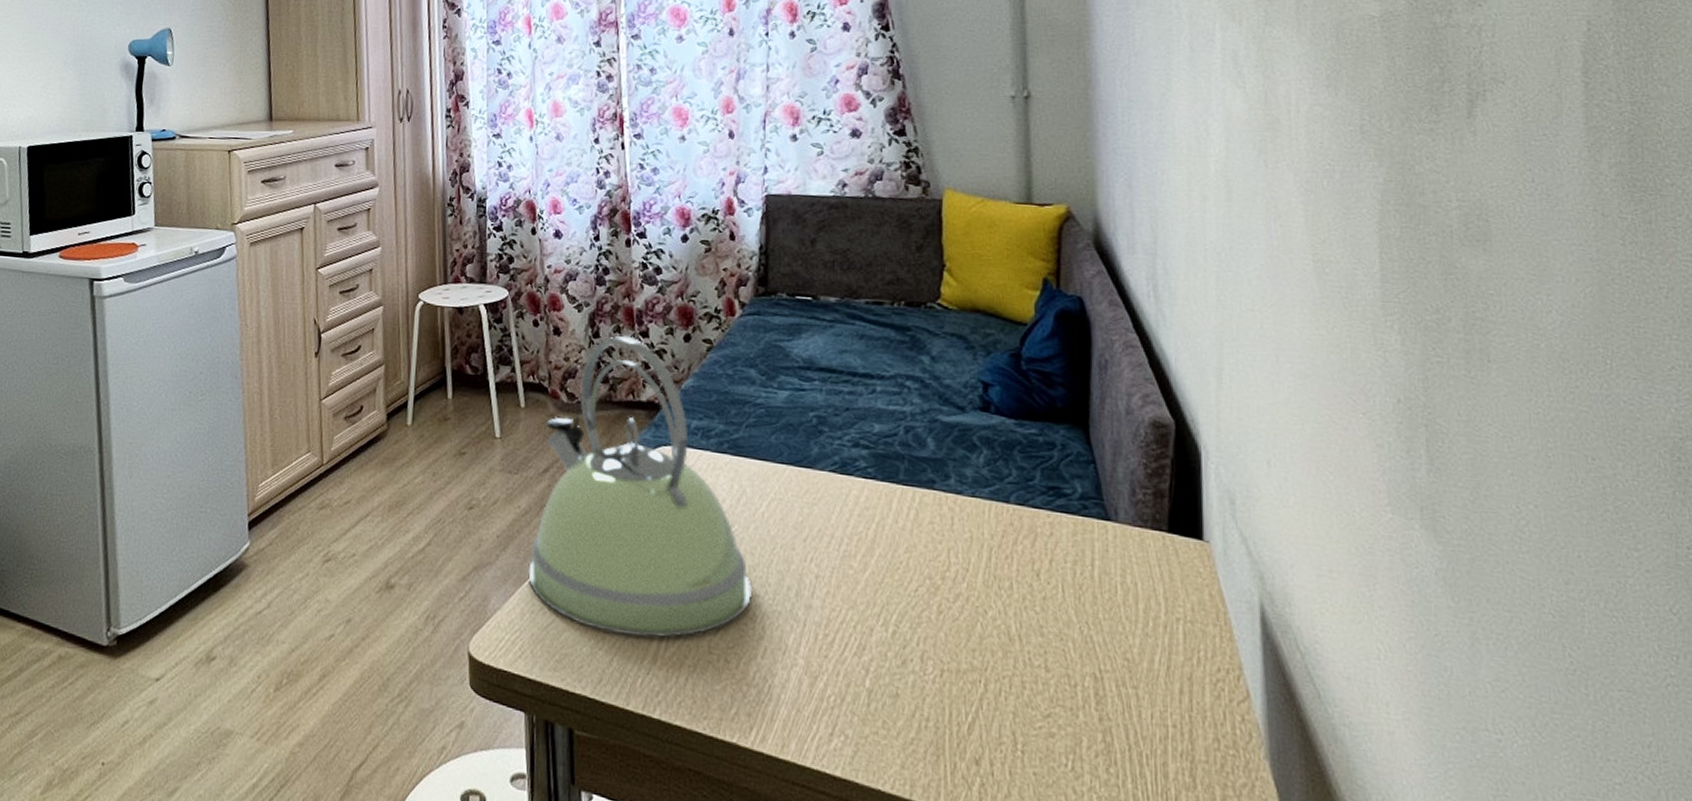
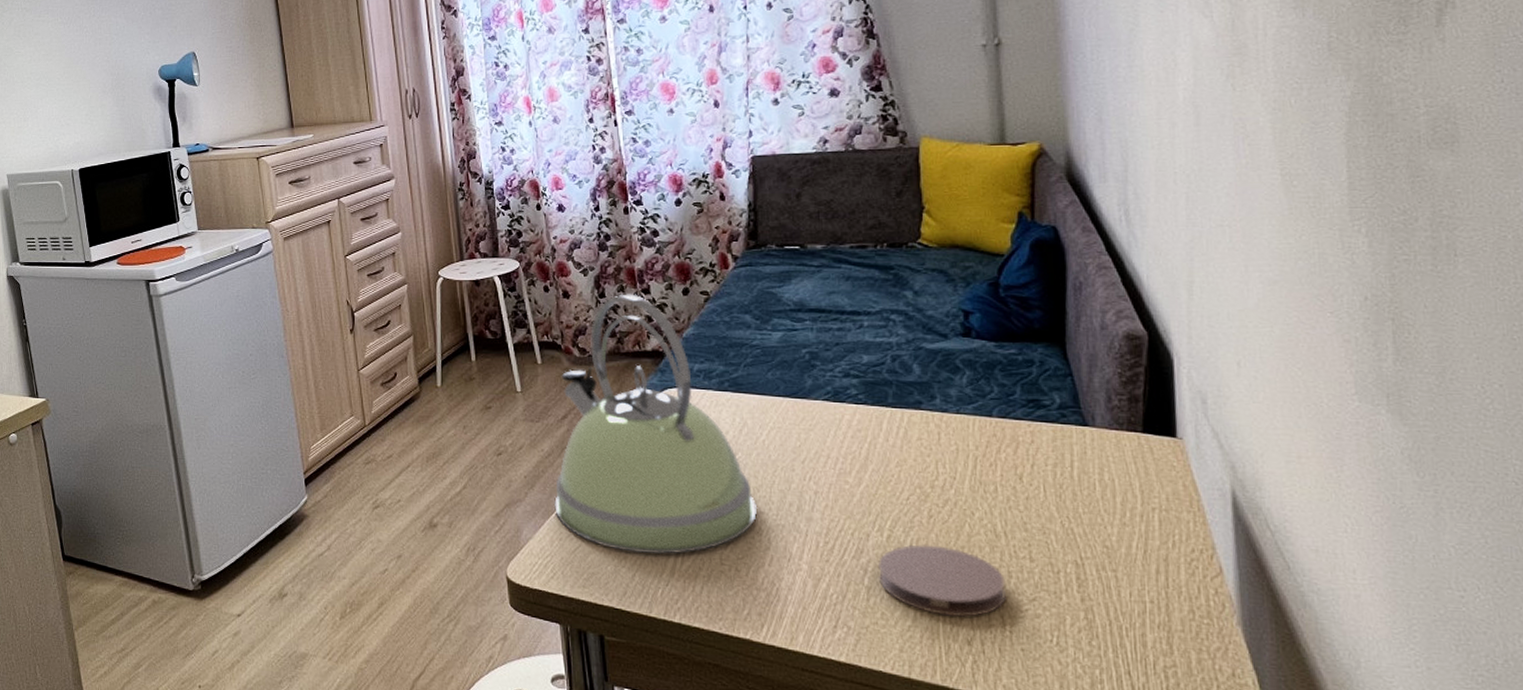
coaster: none [882,643,1018,733] -> present [878,544,1006,618]

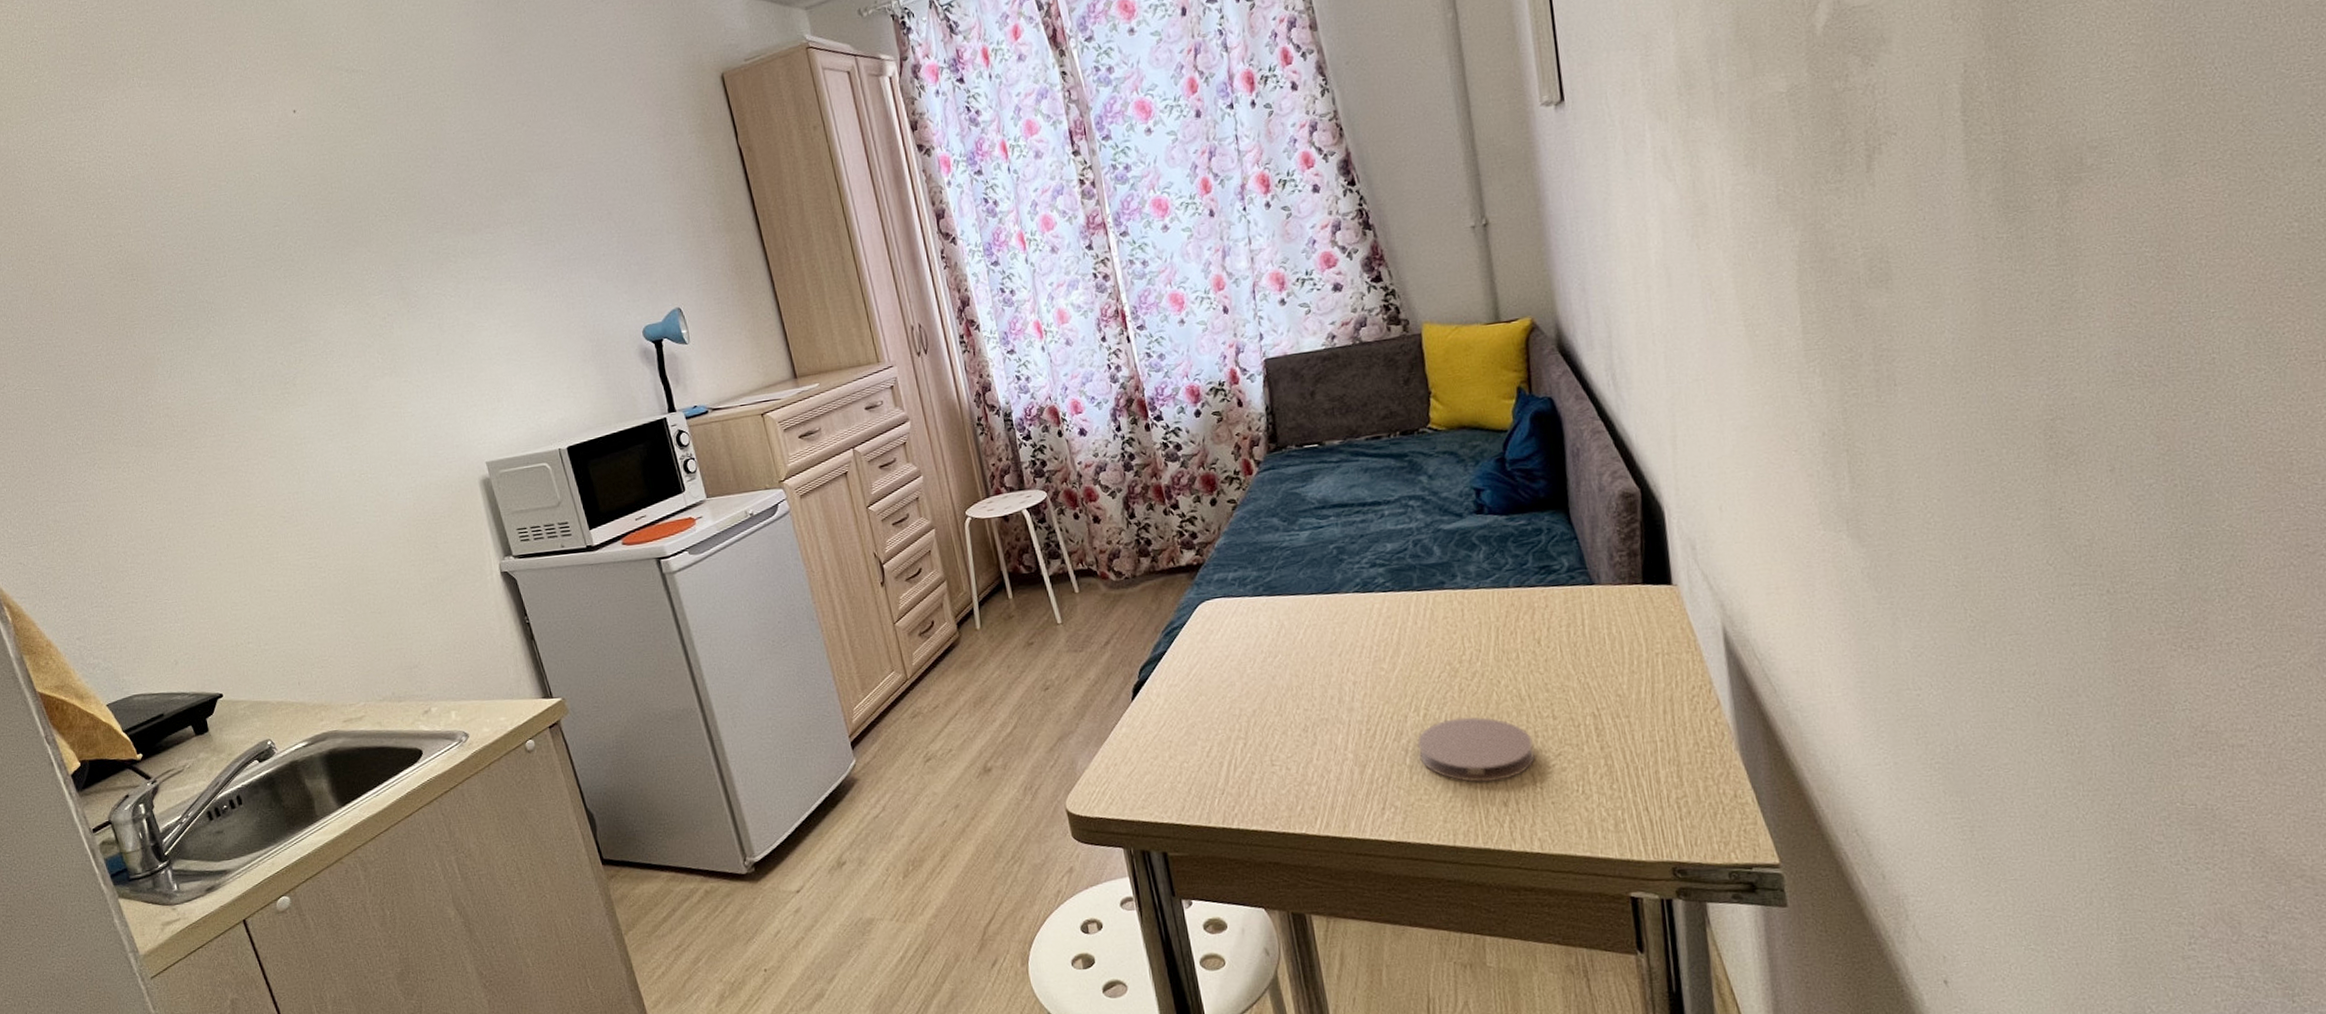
kettle: present [554,294,758,555] -> none [1099,510,1302,768]

